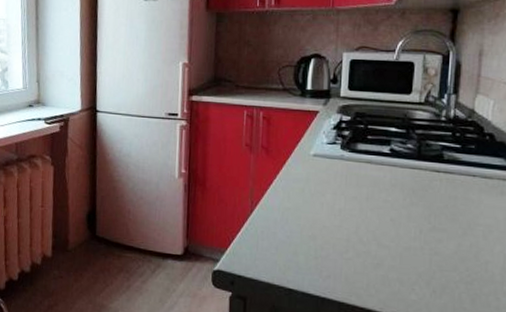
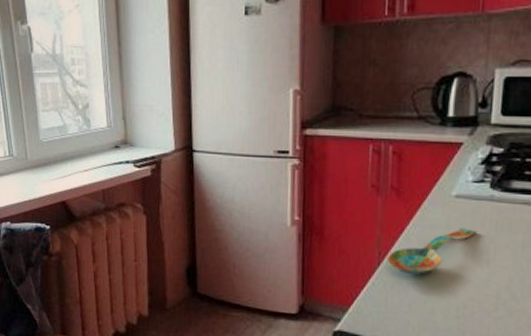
spoon: none [259,182,330,221] -> present [388,228,477,275]

